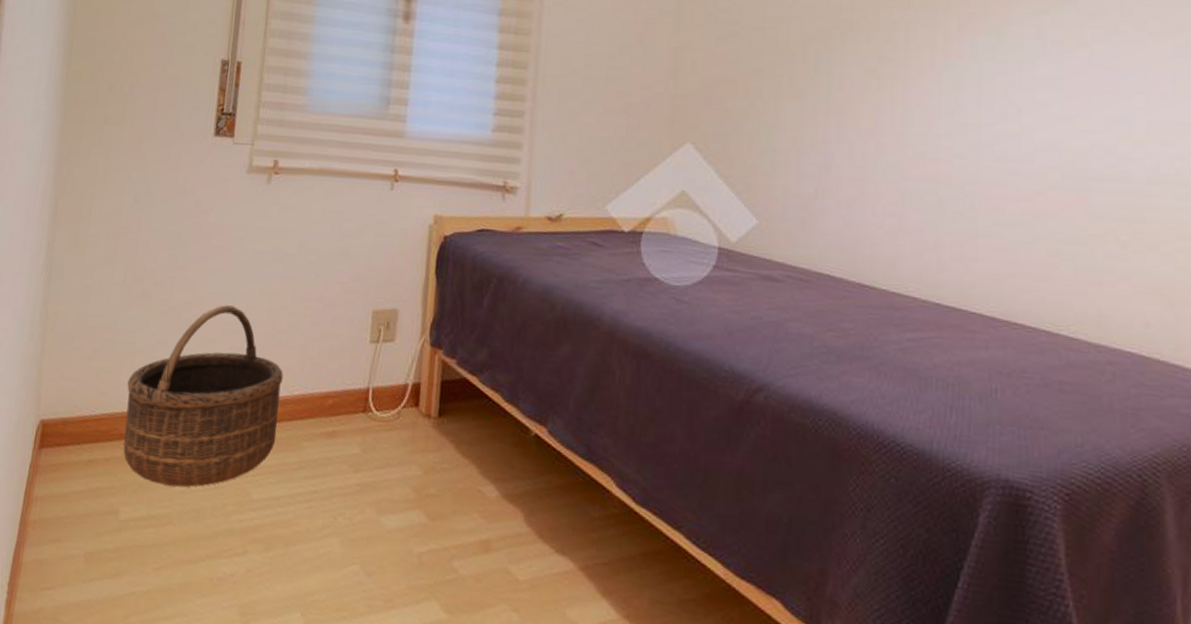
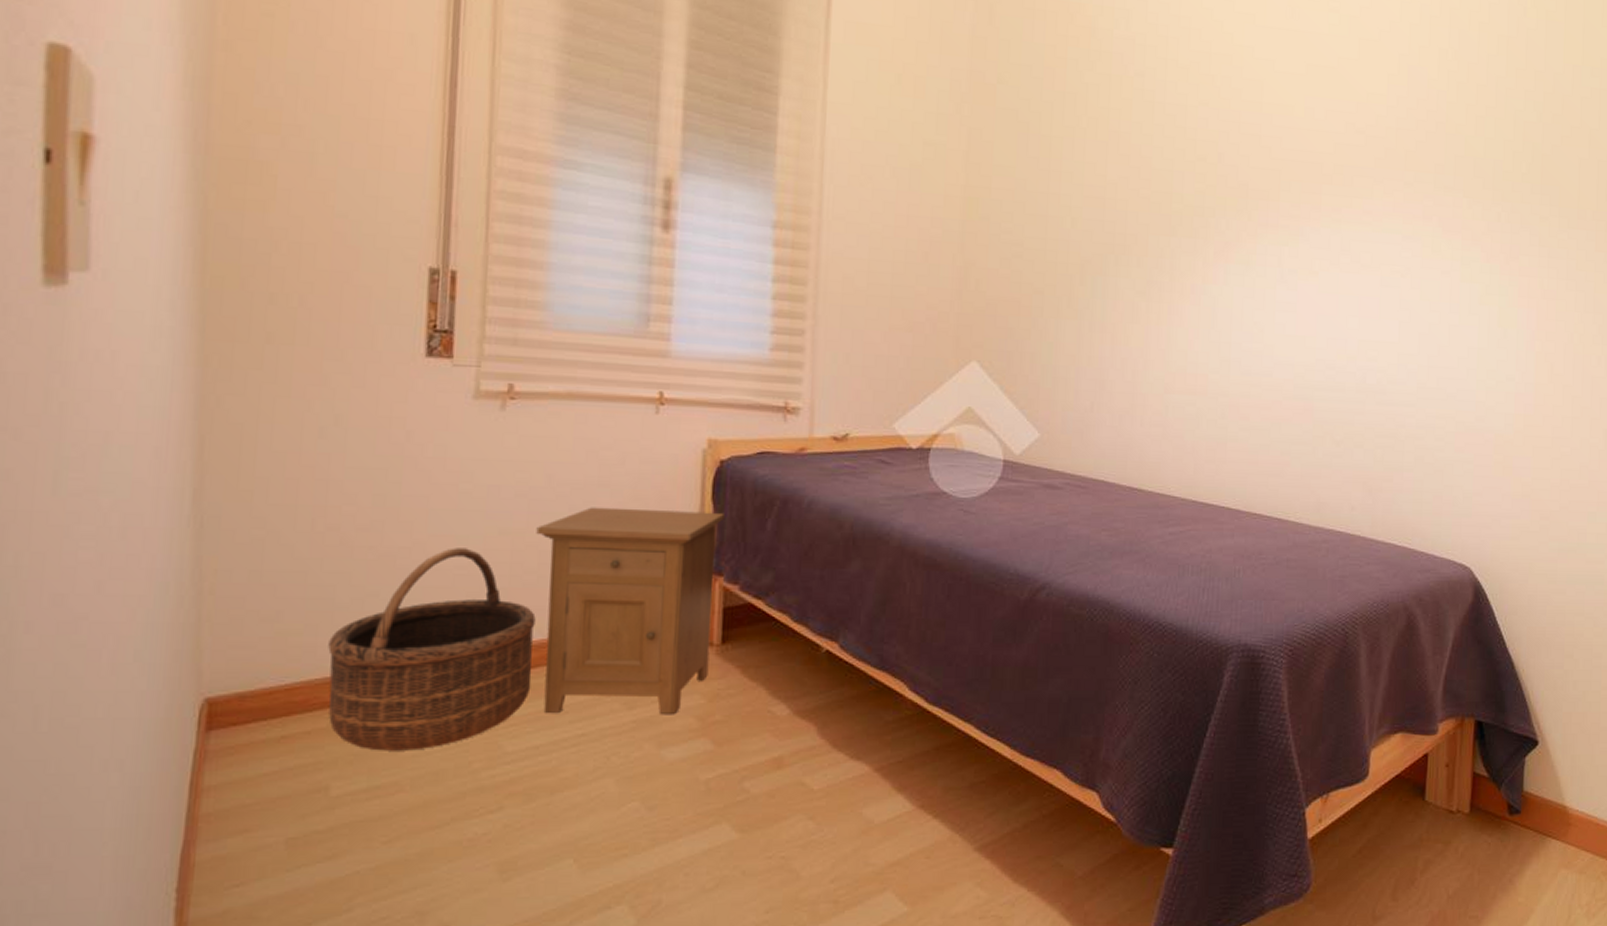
nightstand: none [284,275,447,482] -> present [536,507,726,714]

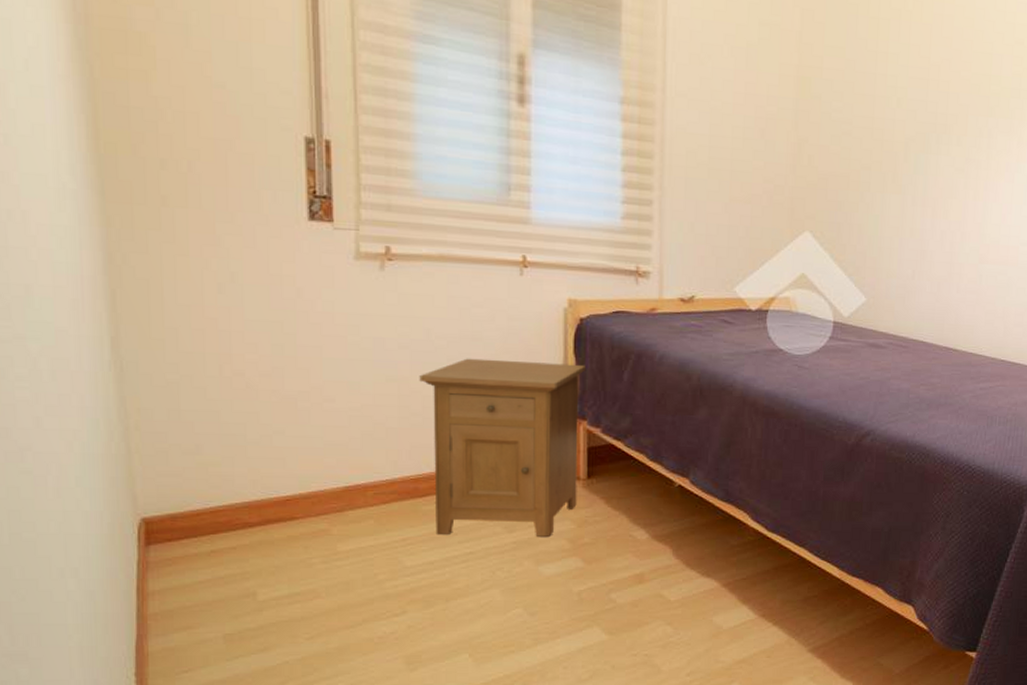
basket: present [328,548,536,751] -> none [244,392,424,564]

